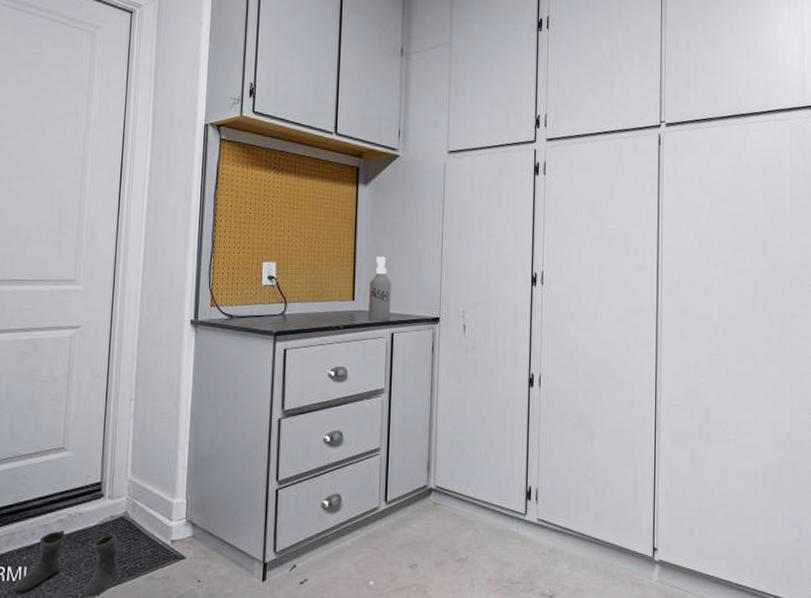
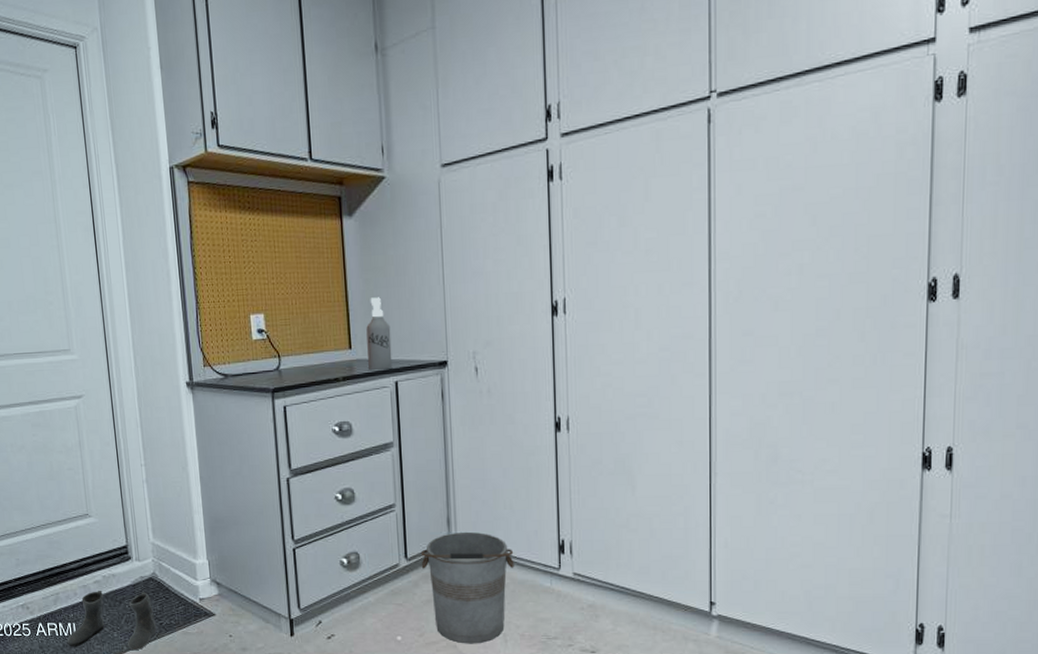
bucket: none [399,476,486,589] -> present [420,531,514,644]

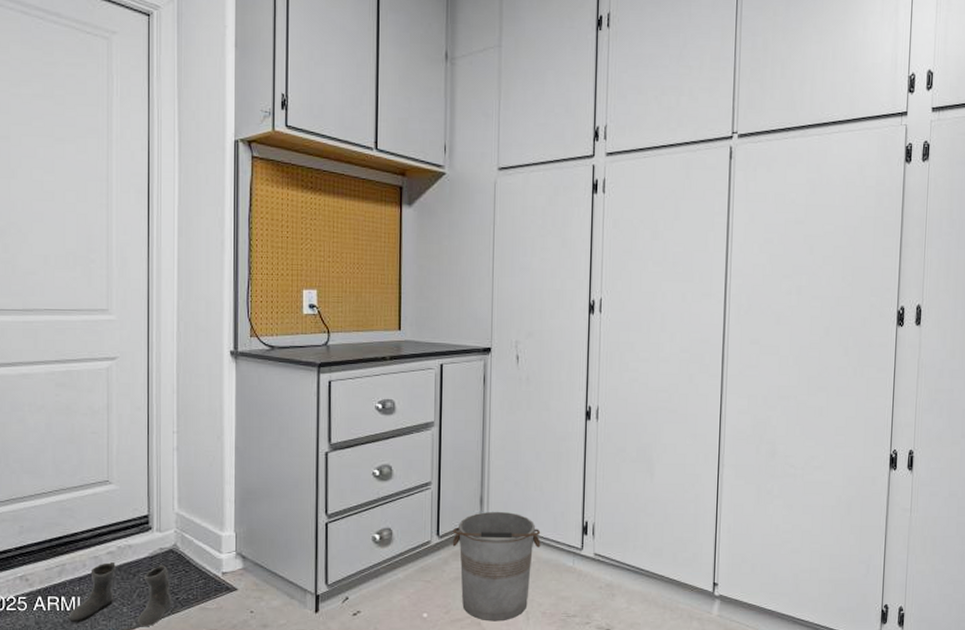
spray bottle: present [366,297,393,371] -> none [416,283,440,353]

